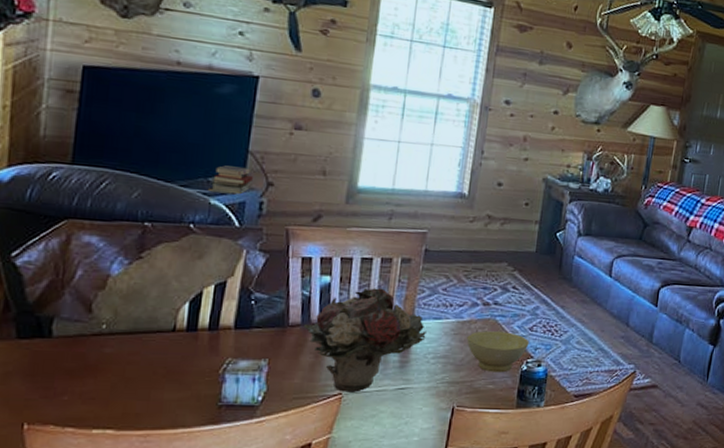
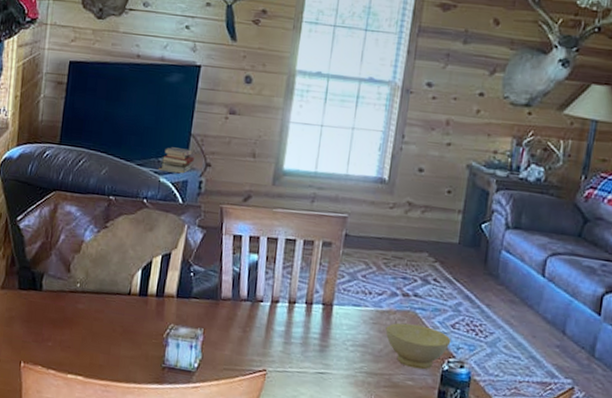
flower arrangement: present [303,288,427,392] -> none [233,269,346,371]

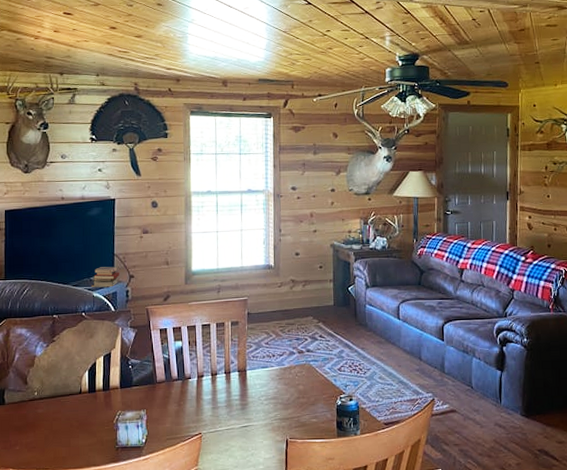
bowl: present [385,323,452,370] -> none [289,374,340,408]

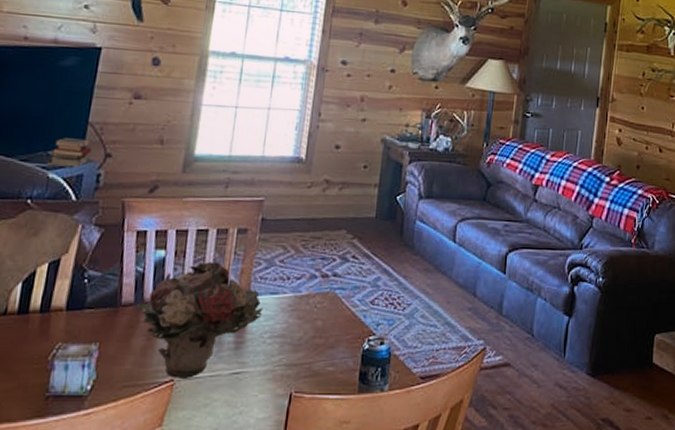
flower arrangement: none [167,347,258,432] -> present [136,261,263,378]

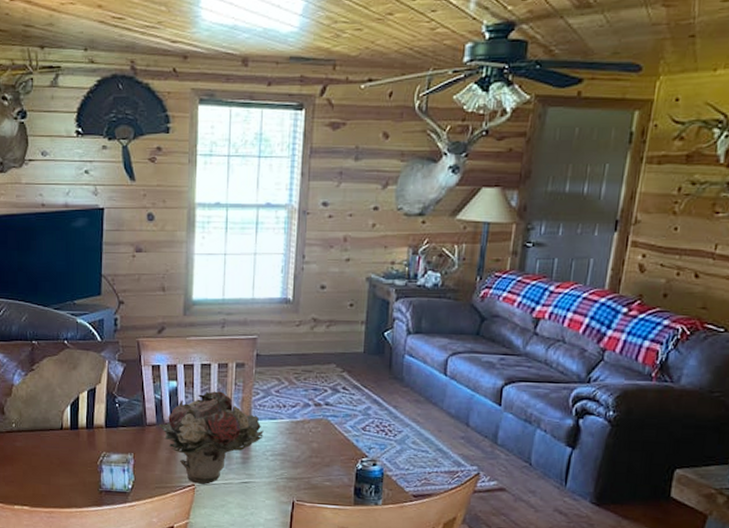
books: present [46,138,92,169] -> none [74,289,107,315]

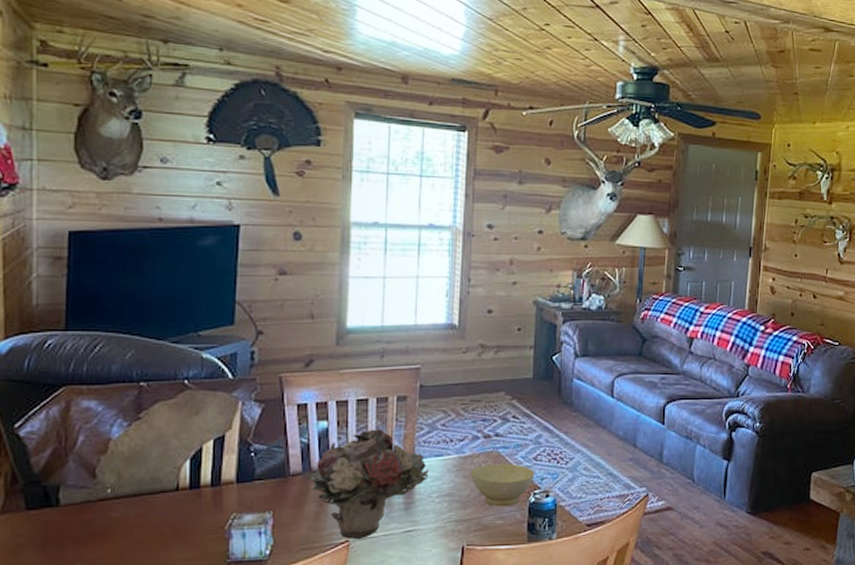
bowl: none [301,430,363,471] -> present [470,464,535,507]

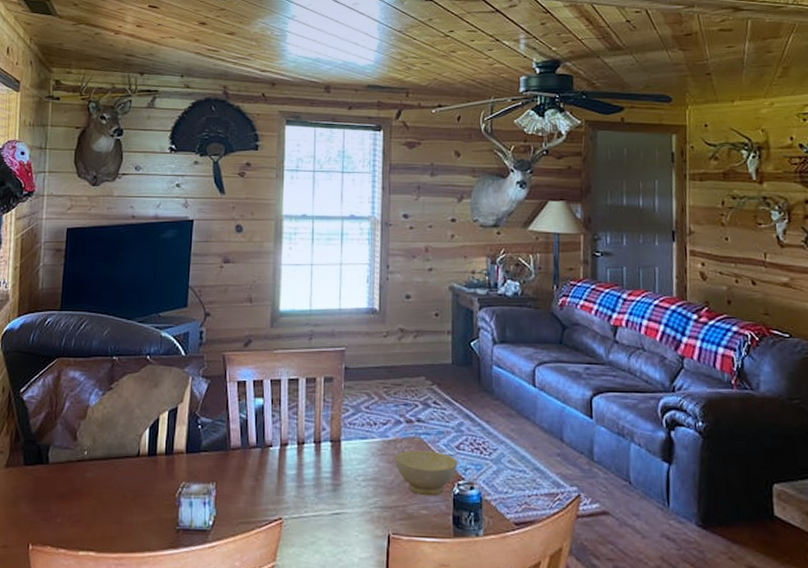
flower arrangement: present [304,429,429,539] -> none [243,408,354,517]

